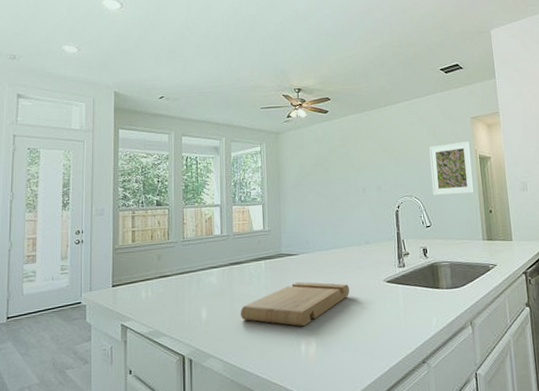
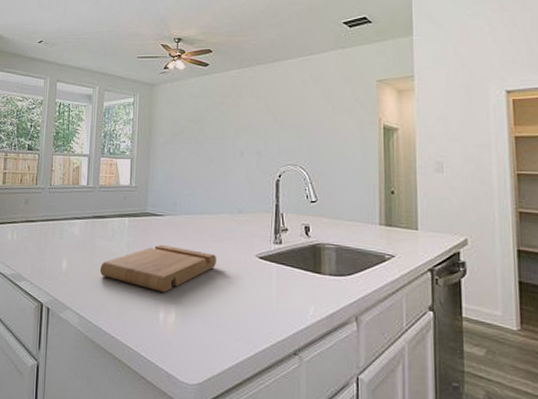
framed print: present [429,141,475,195] -> none [321,108,375,169]

